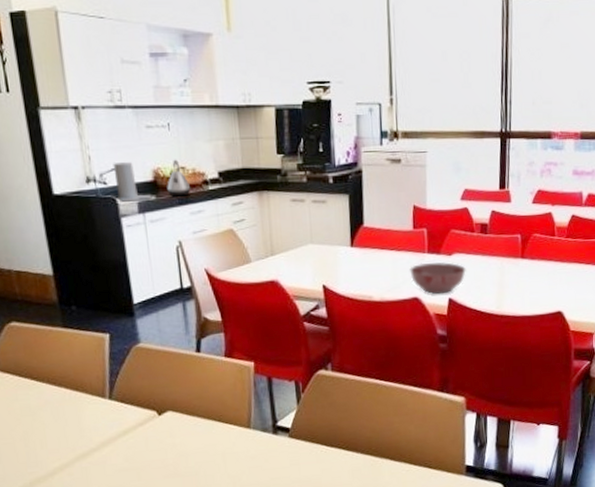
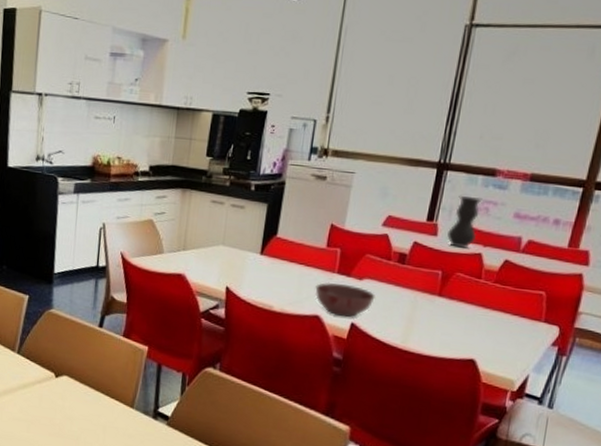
paper towel: present [113,162,152,202] -> none [59,146,88,183]
kettle: present [167,159,191,197] -> none [102,149,123,184]
vase: none [520,160,544,210] -> present [447,195,483,248]

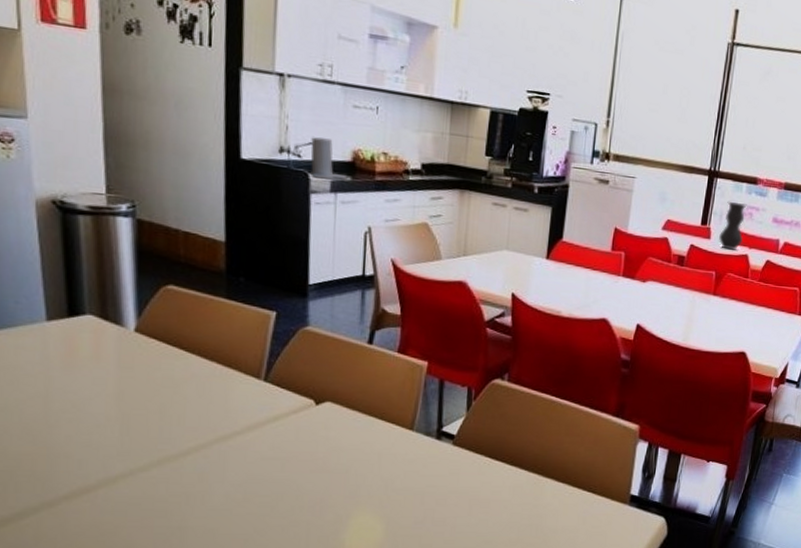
paper towel: none [59,146,88,183] -> present [310,137,348,180]
bowl: present [315,282,375,317] -> none [602,285,658,318]

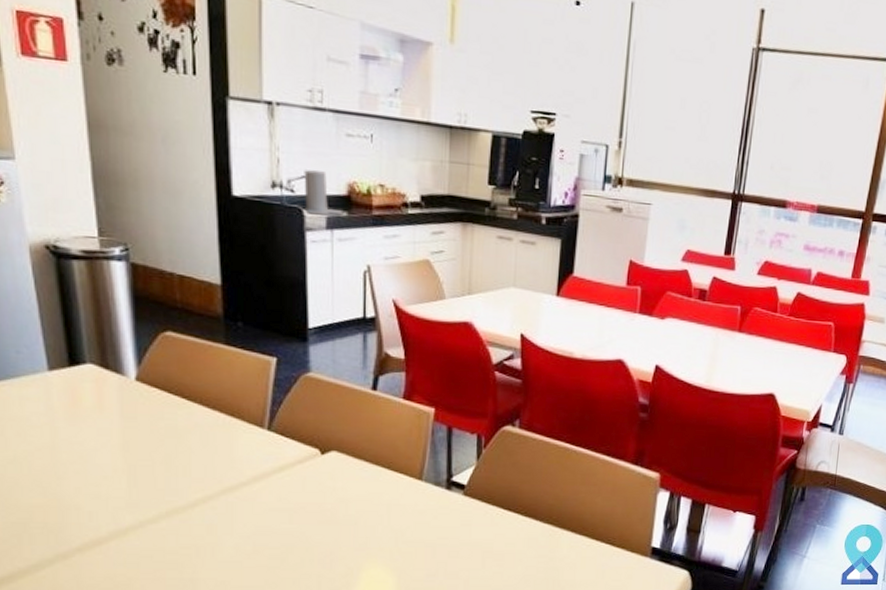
vase: present [719,201,747,250] -> none [744,227,775,282]

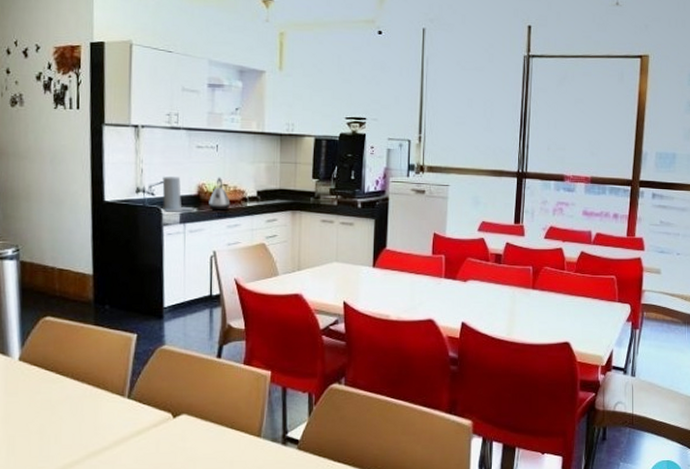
kettle: none [361,175,388,217] -> present [209,177,231,211]

